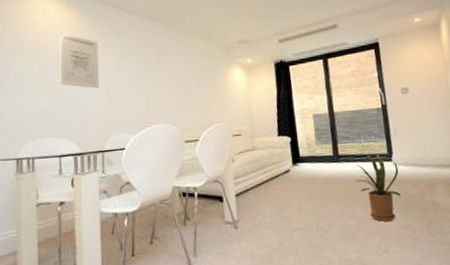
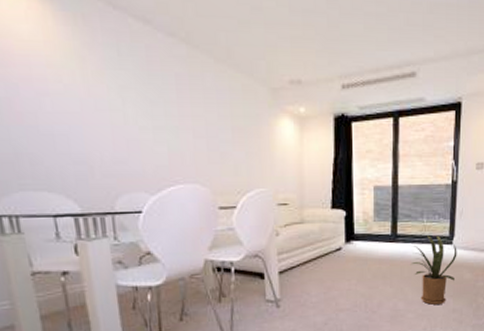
wall art: present [59,33,99,89] -> none [28,38,99,129]

